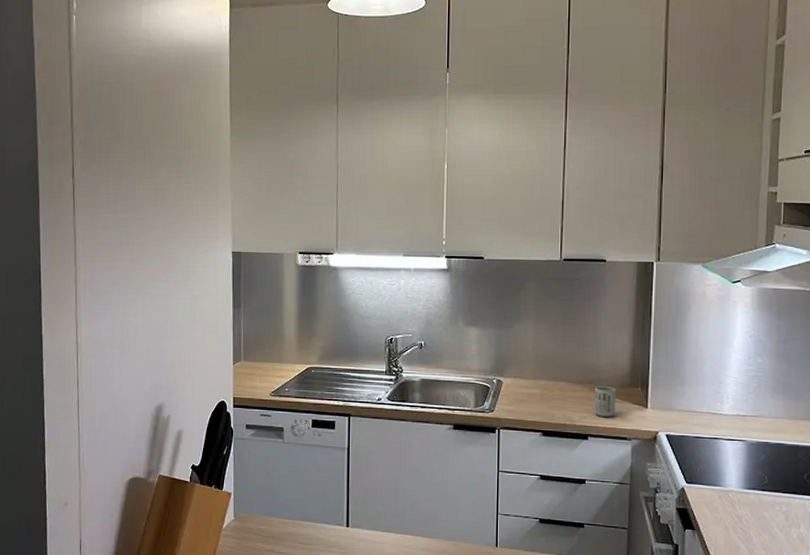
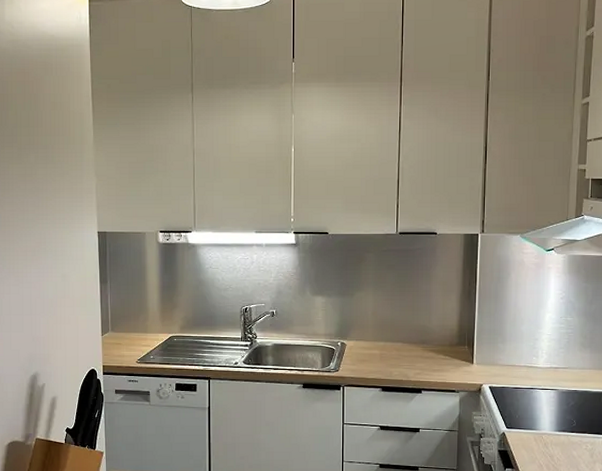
cup: present [594,386,617,418] -> none [427,346,446,374]

